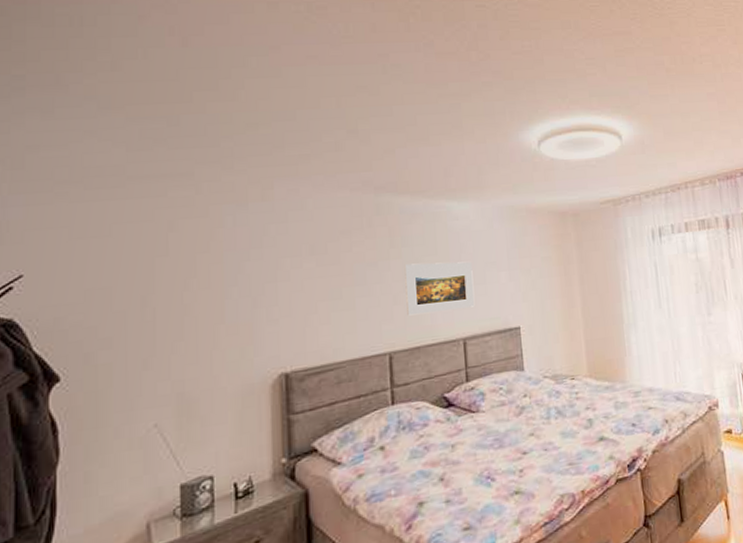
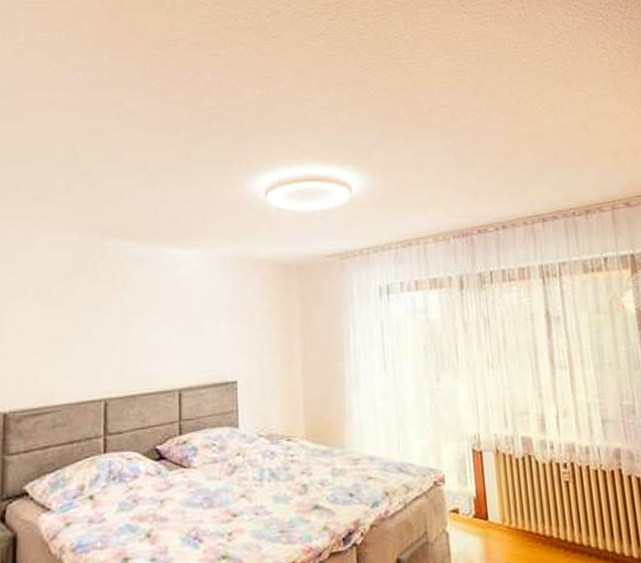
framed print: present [404,261,475,316] -> none [125,309,193,363]

